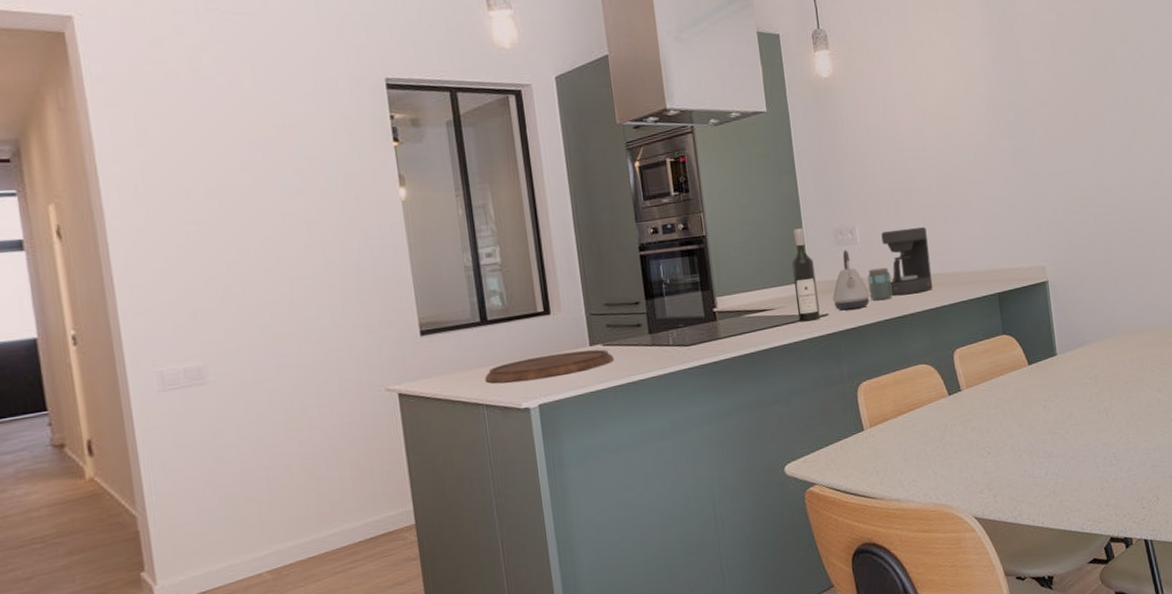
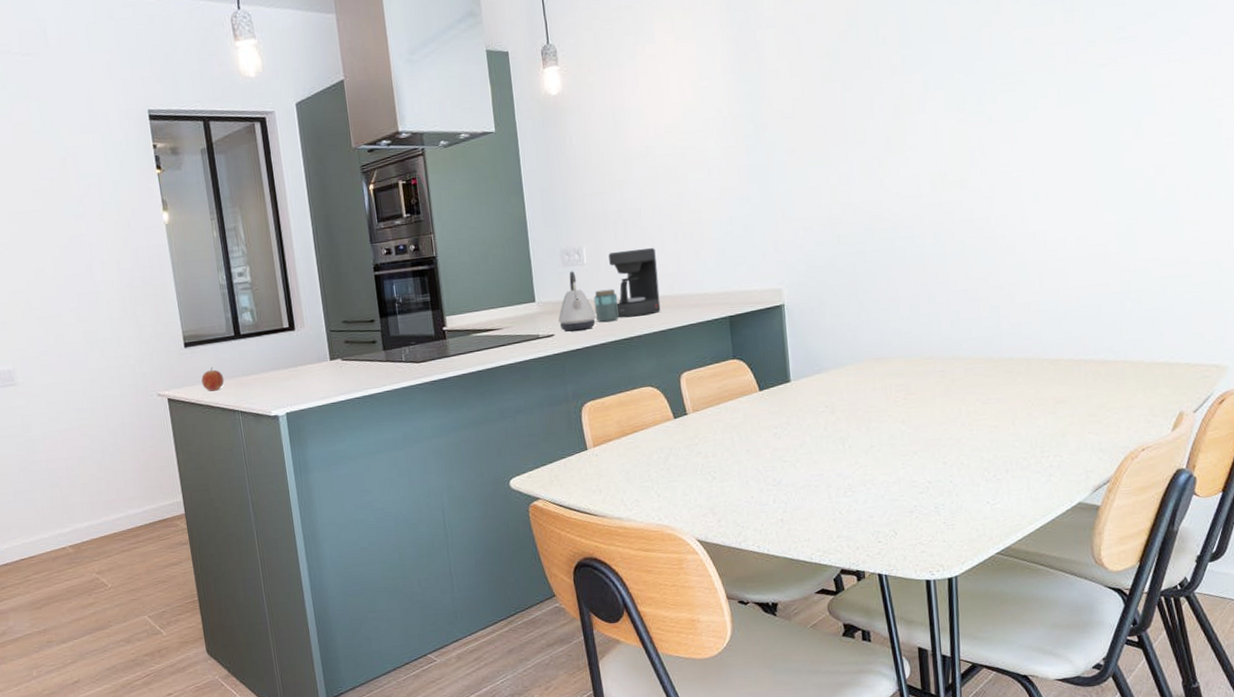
fruit: none [439,357,467,385] -> present [201,367,224,392]
cutting board: present [485,349,614,384] -> none [239,363,352,393]
bottle: present [791,228,820,322] -> none [518,249,546,342]

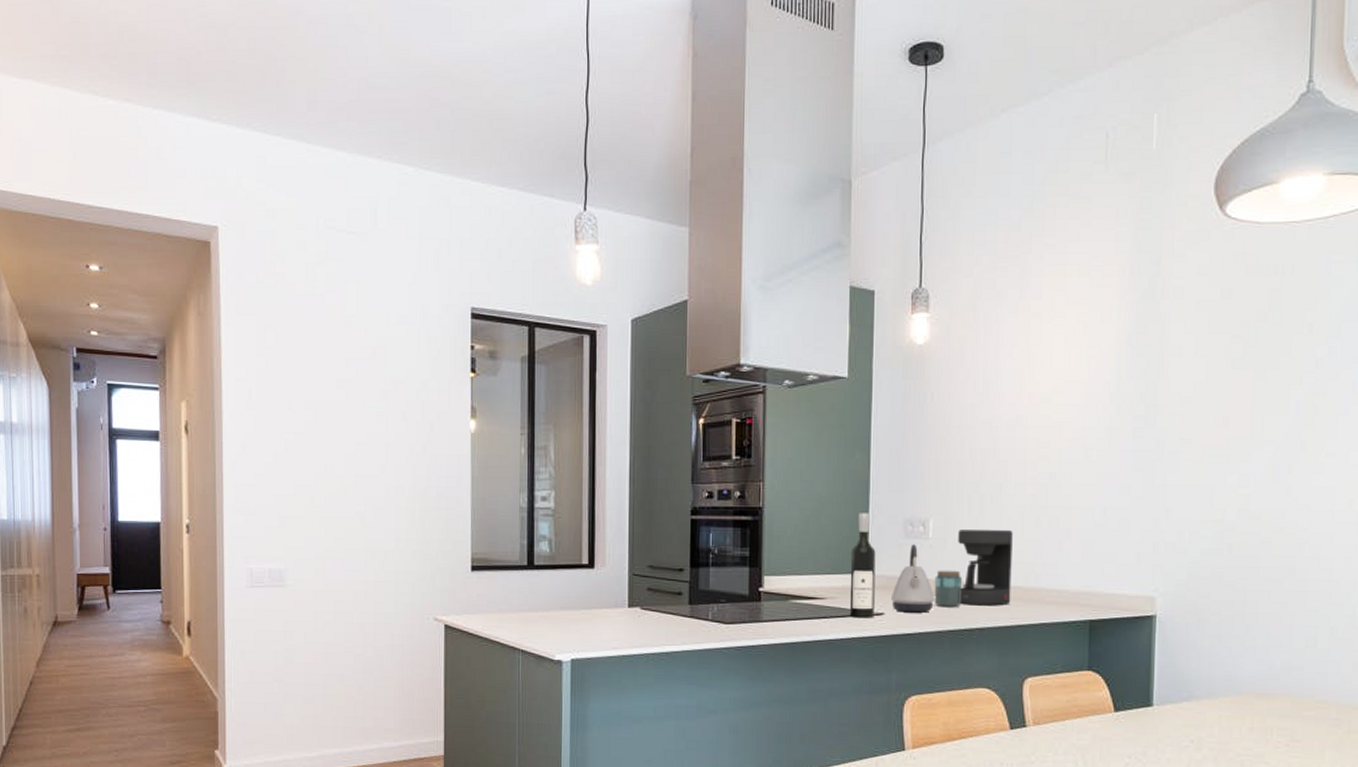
fruit: present [201,367,224,392] -> none [484,597,509,625]
bottle: none [518,249,546,342] -> present [849,513,876,618]

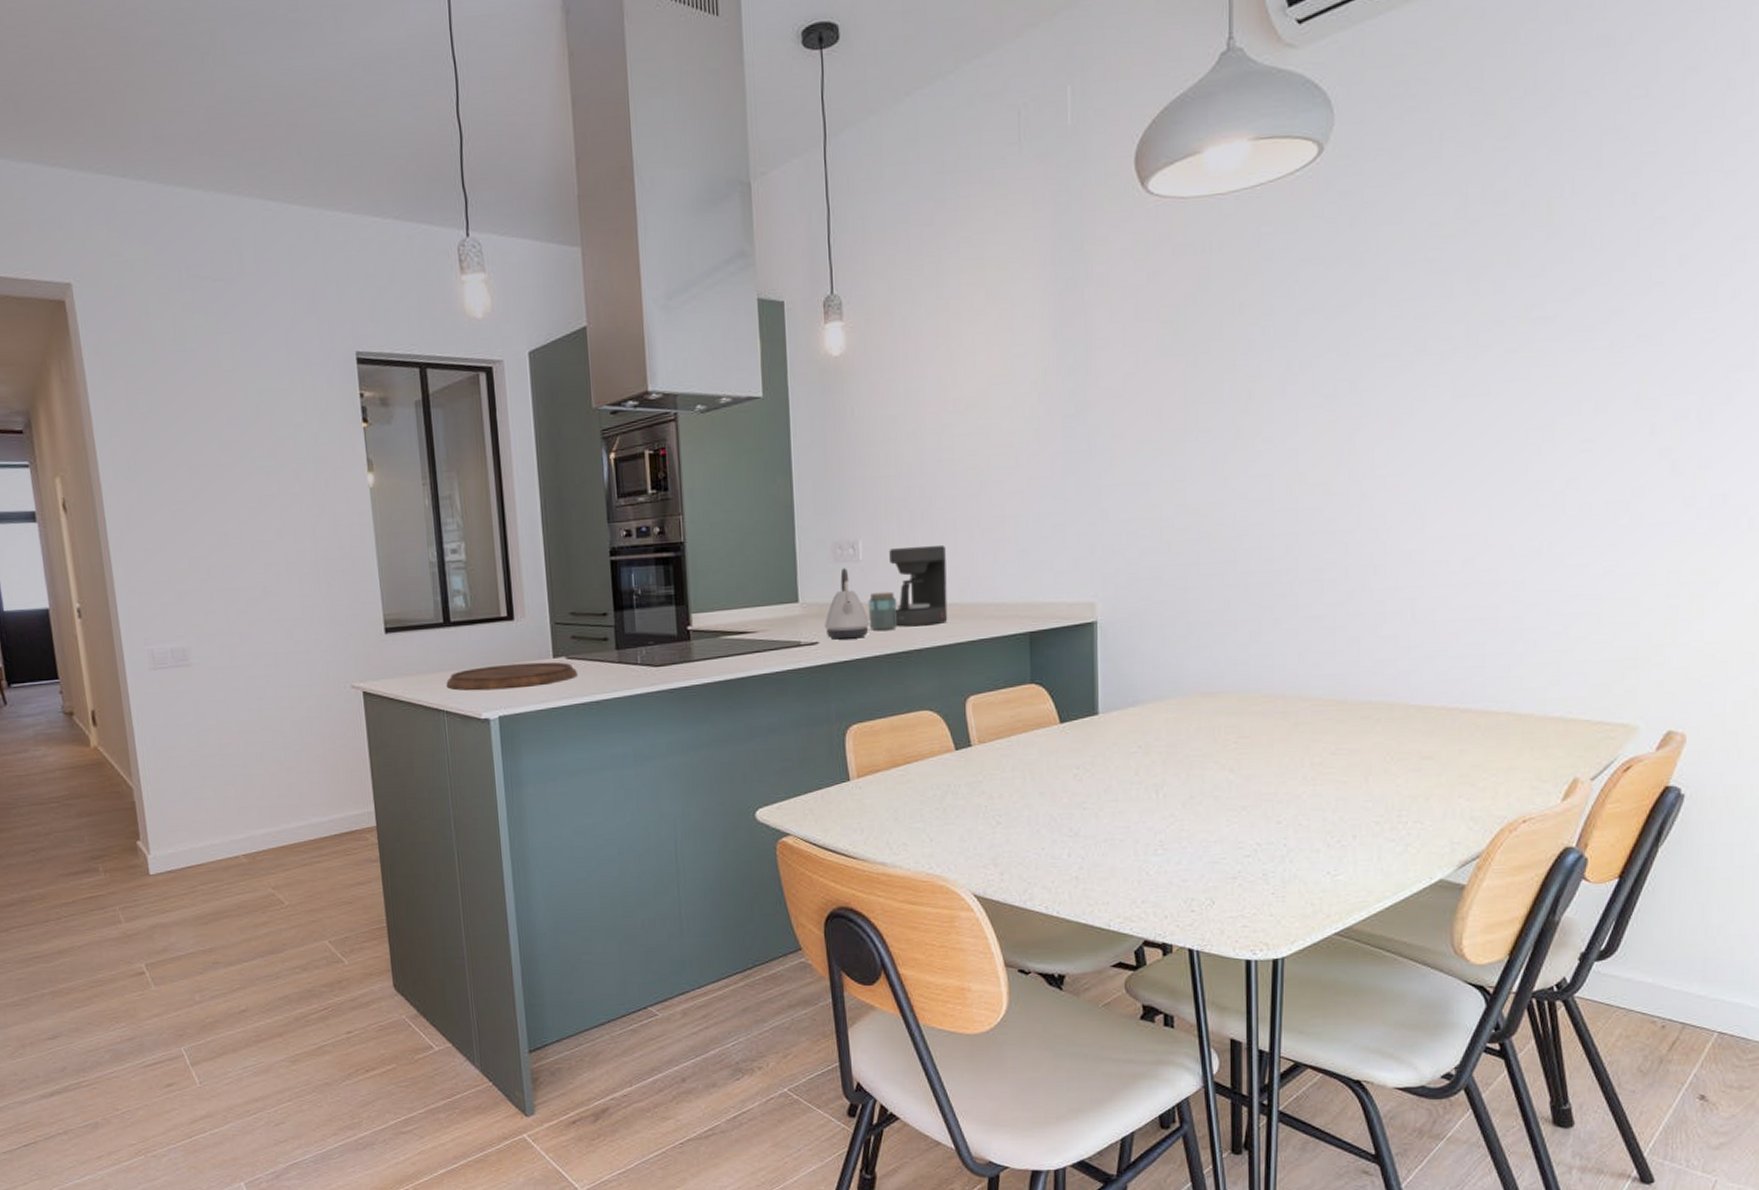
cutting board: none [524,609,650,634] -> present [446,661,577,691]
bottle: present [849,513,876,618] -> none [779,539,809,650]

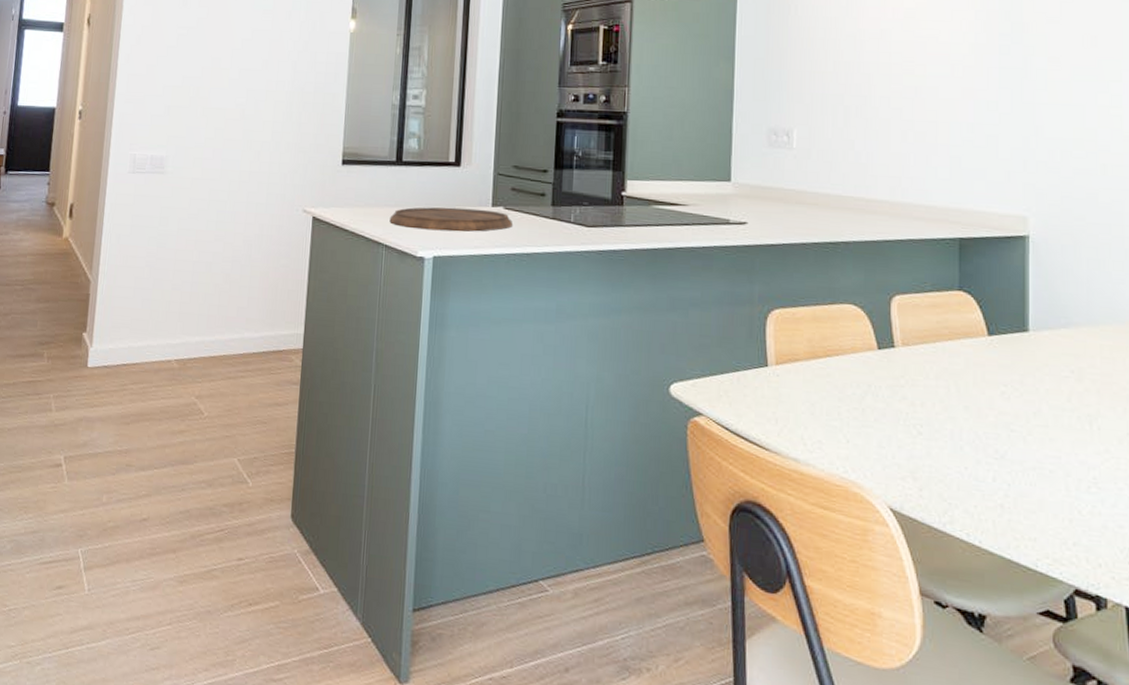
kettle: present [824,568,870,640] -> none [753,154,799,224]
peanut butter: present [868,591,898,631] -> none [798,180,827,220]
coffee maker: present [889,546,948,627] -> none [822,141,878,220]

